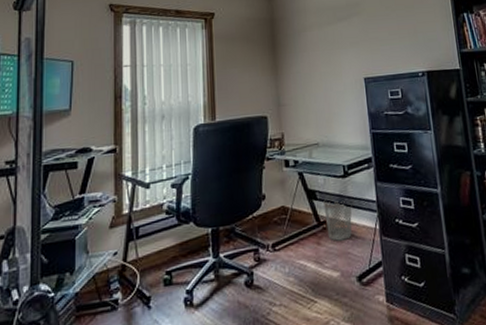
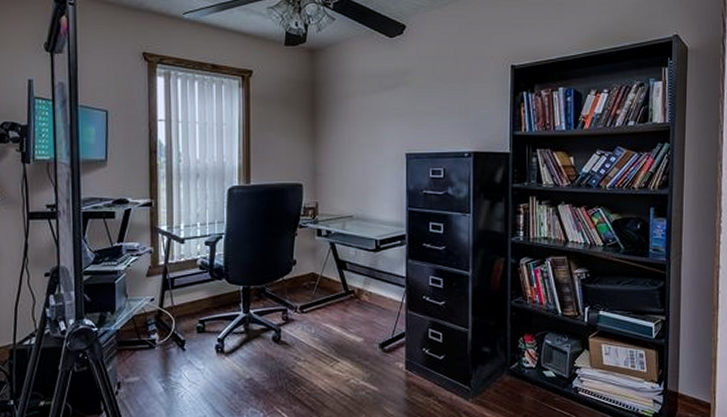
wastebasket: present [323,199,352,241] -> none [353,271,381,310]

